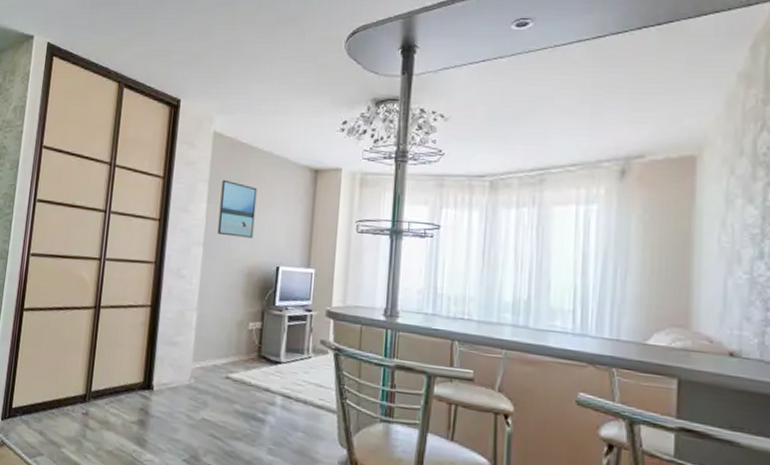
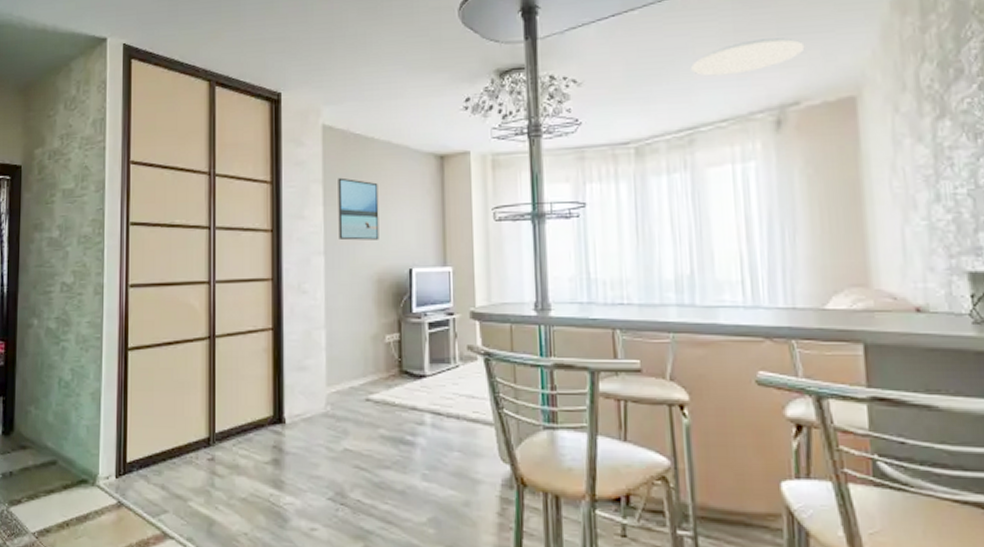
ceiling lamp: none [549,95,655,125] -> present [691,38,805,76]

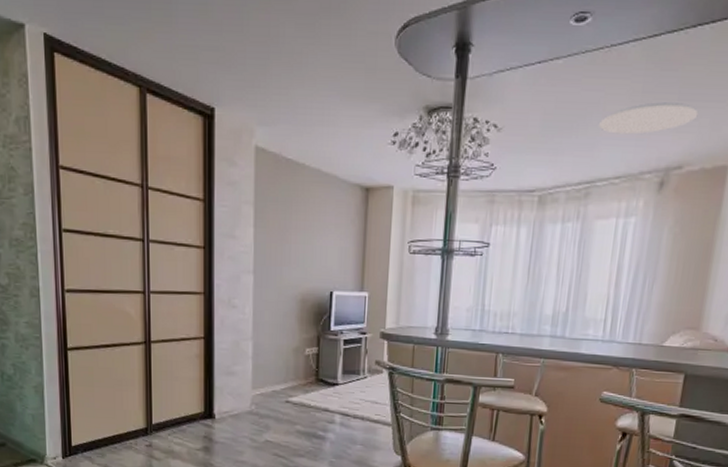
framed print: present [338,177,379,241] -> none [267,201,307,263]

